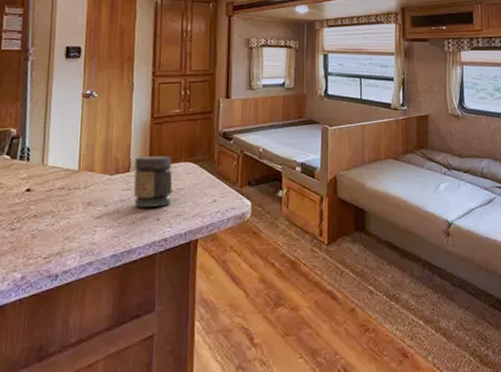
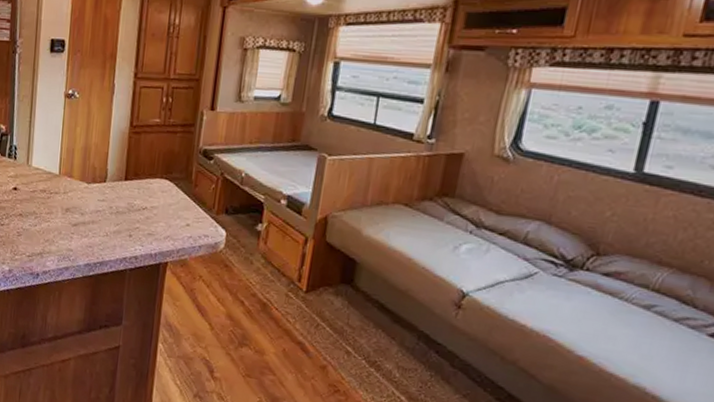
jar: present [133,156,173,207] -> none [108,167,148,223]

